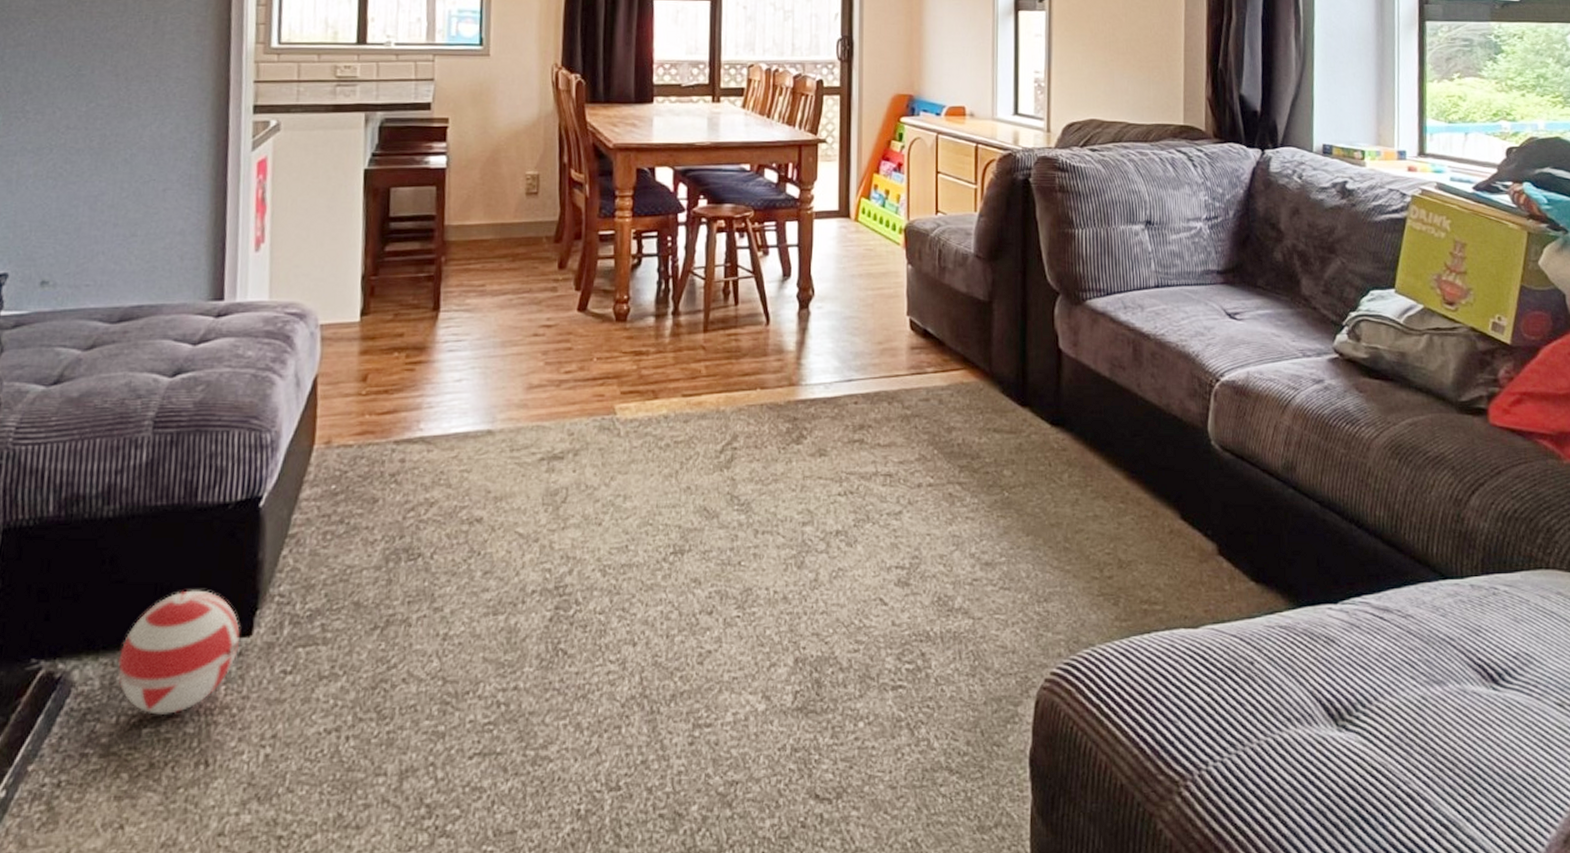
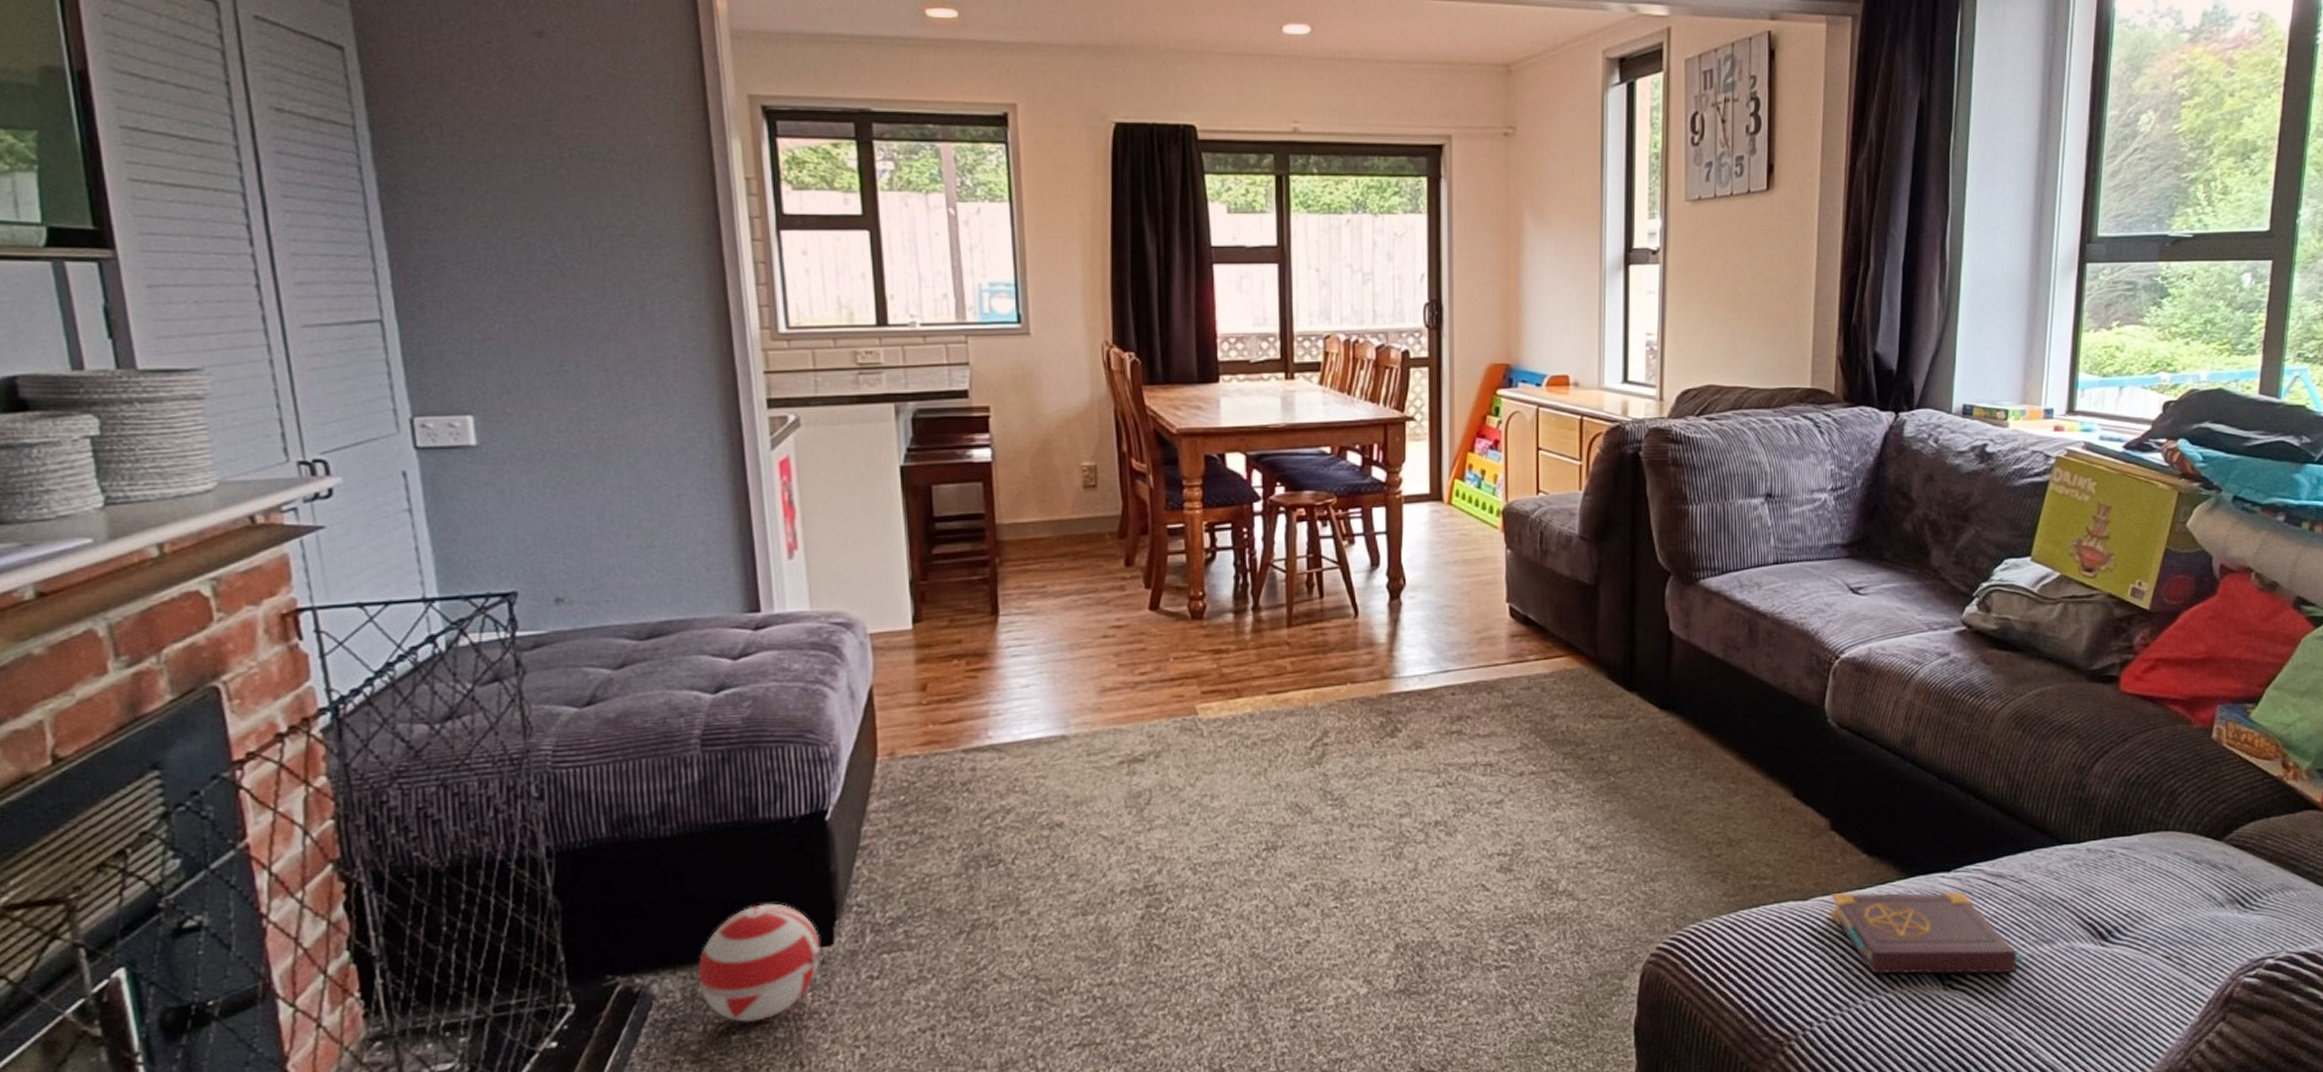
book: none [1220,621,1419,716] -> present [1830,892,2027,974]

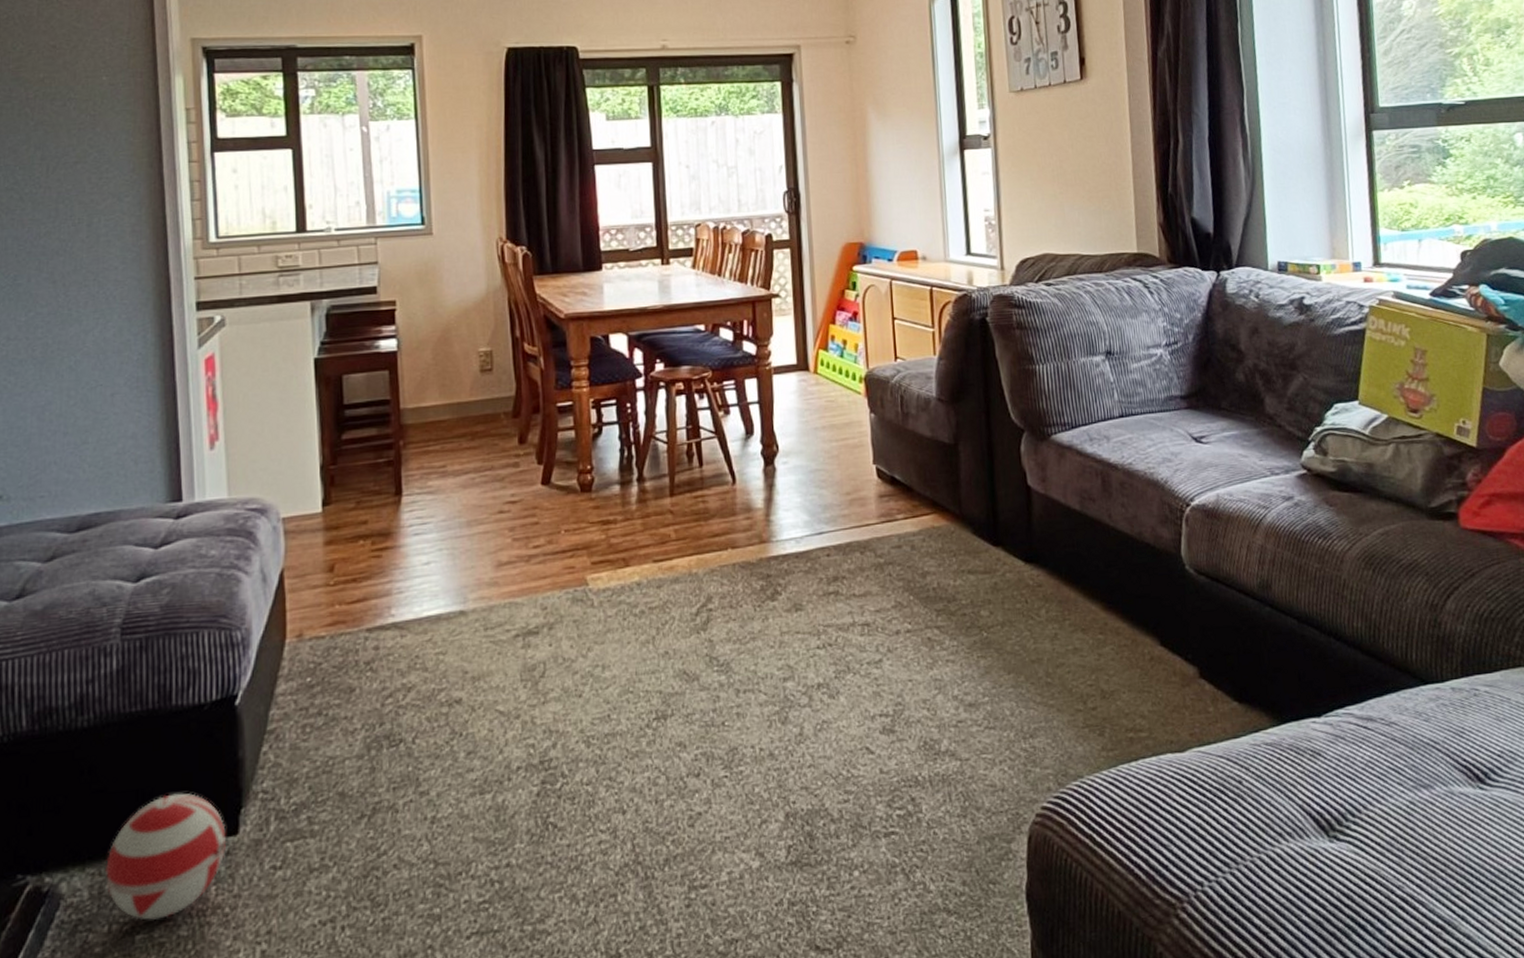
book: present [1830,892,2027,974] -> none [1207,737,1408,827]

